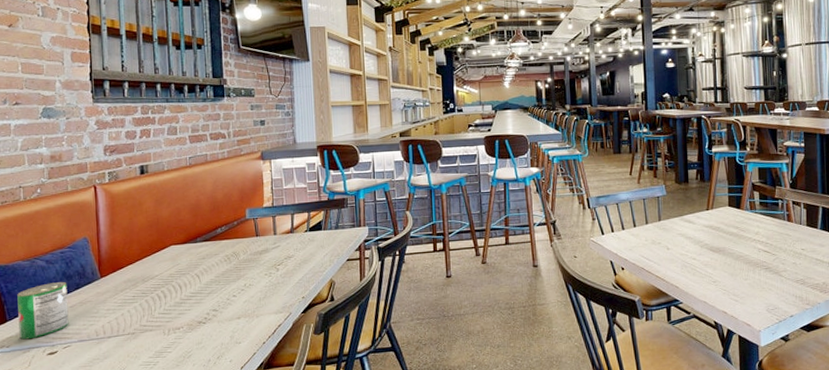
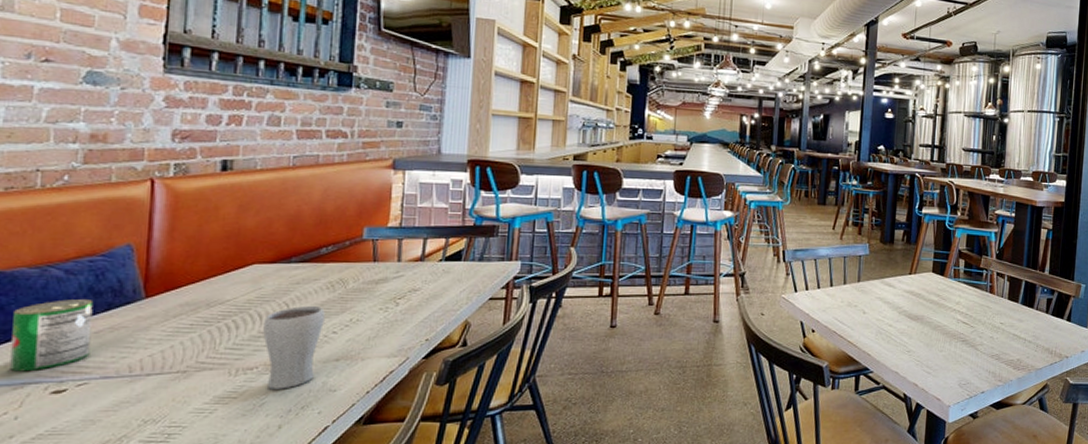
drinking glass: none [183,275,226,344] -> present [263,305,325,389]

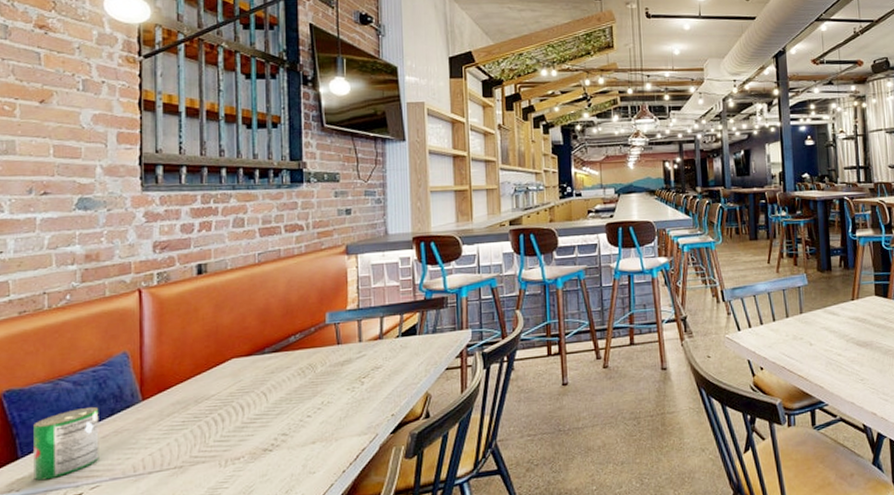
drinking glass: present [263,305,325,389] -> none [246,392,299,477]

